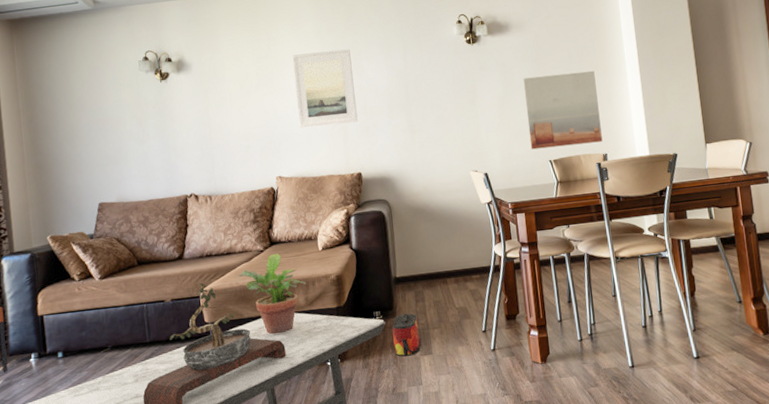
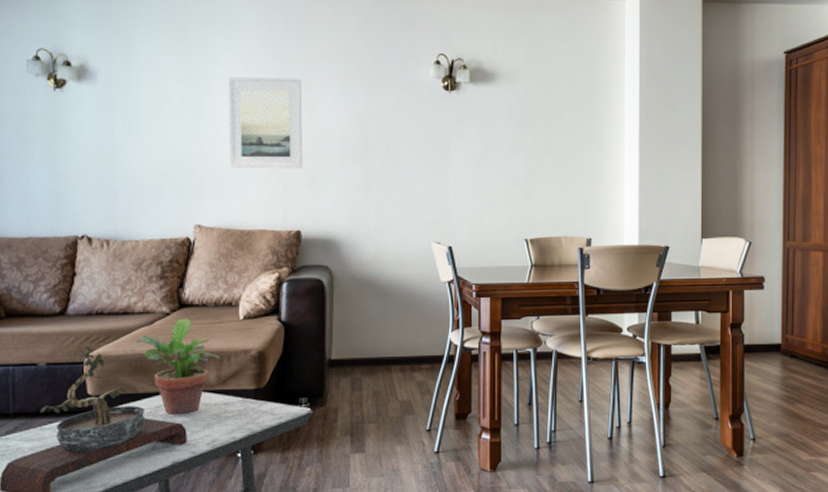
bag: present [392,313,422,357] -> none [320,403,353,453]
wall art: present [523,70,603,150] -> none [505,139,588,225]

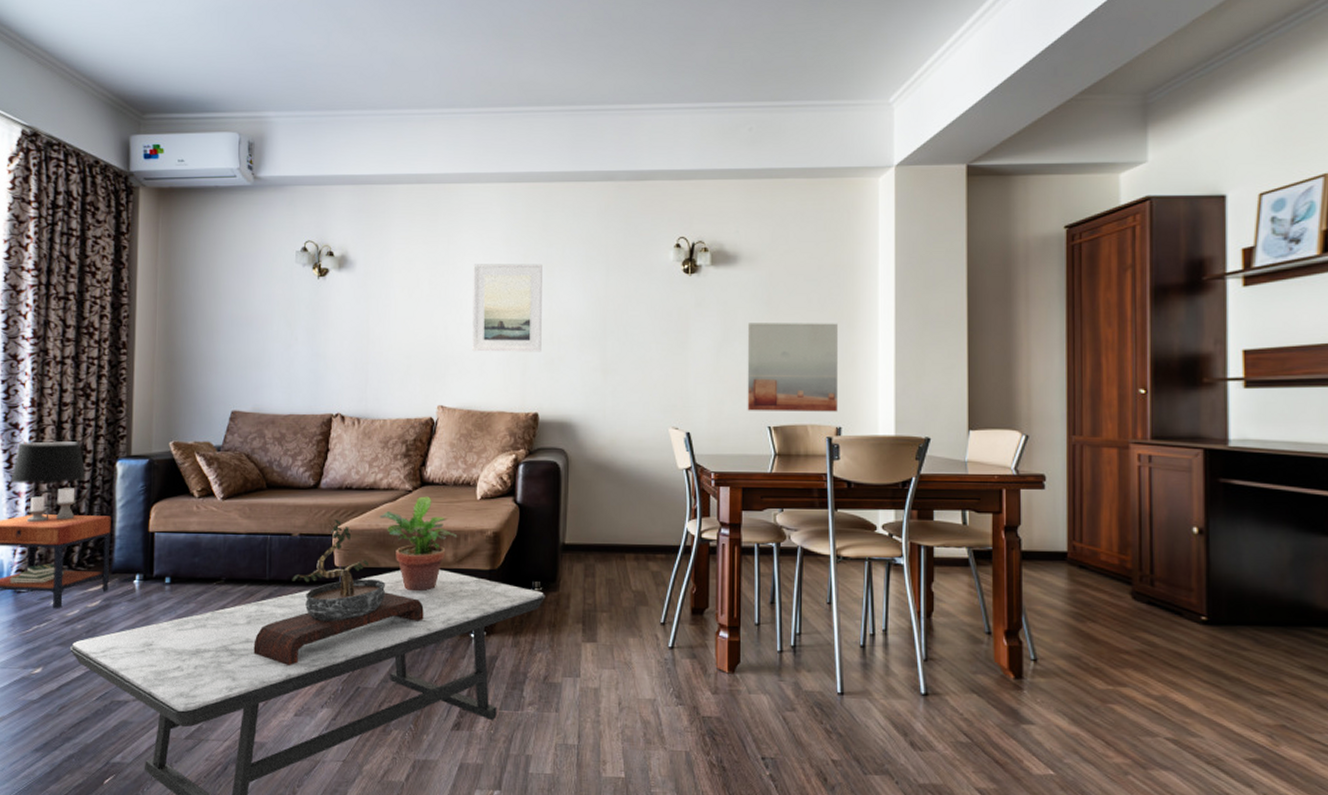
wall art: none [505,139,588,225] -> present [747,323,838,412]

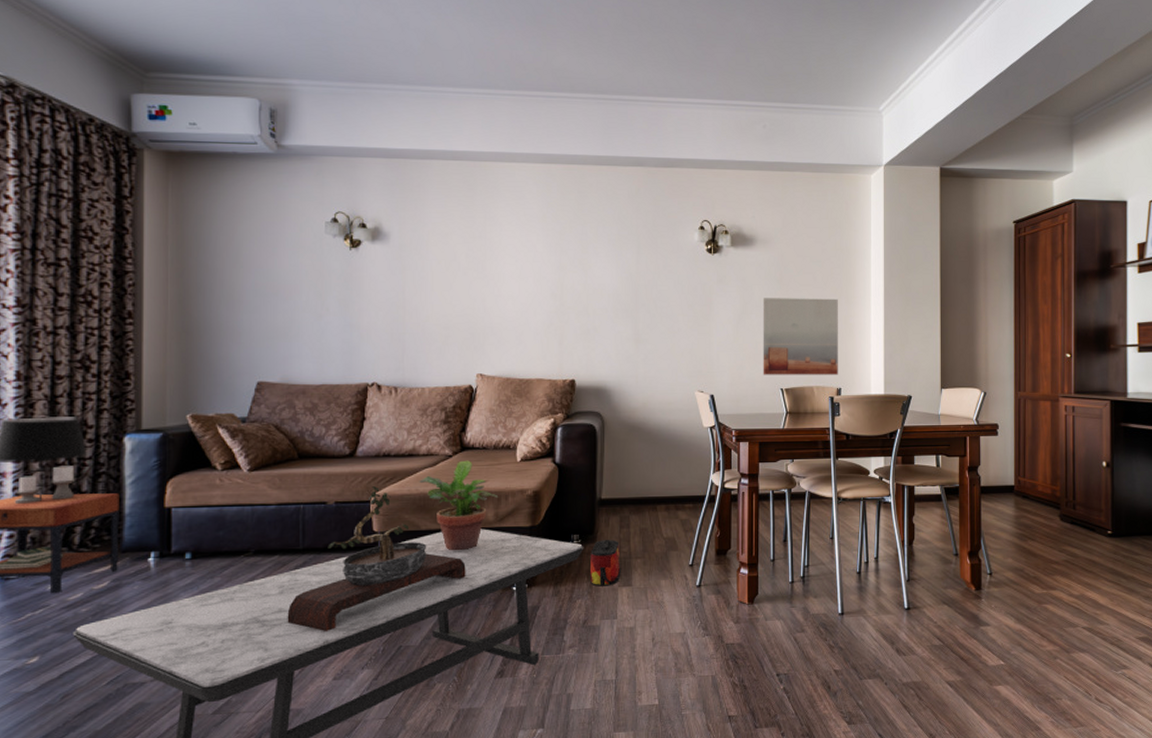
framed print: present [472,264,542,352] -> none [510,239,577,323]
bag: none [552,589,585,640] -> present [590,540,621,587]

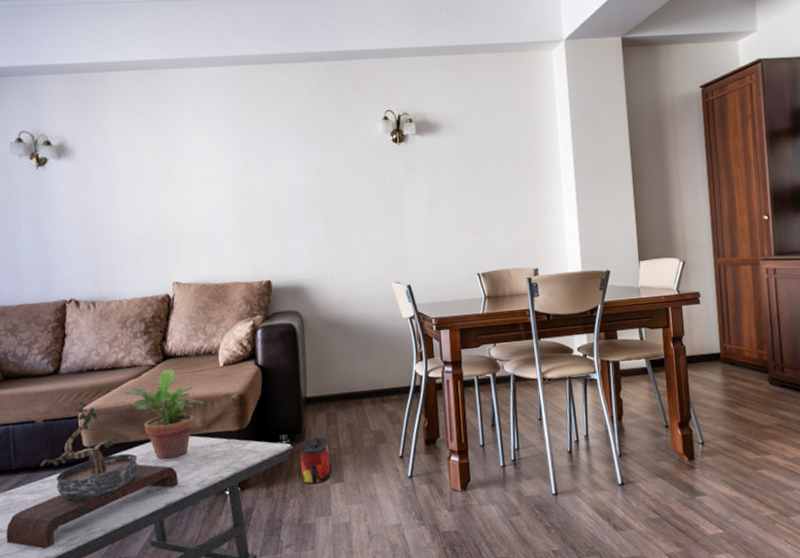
wall art: present [762,298,838,375] -> none [452,178,534,261]

